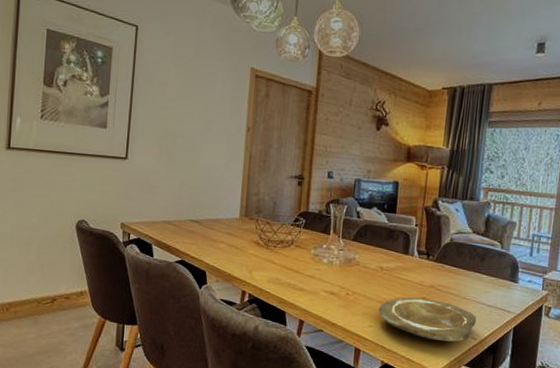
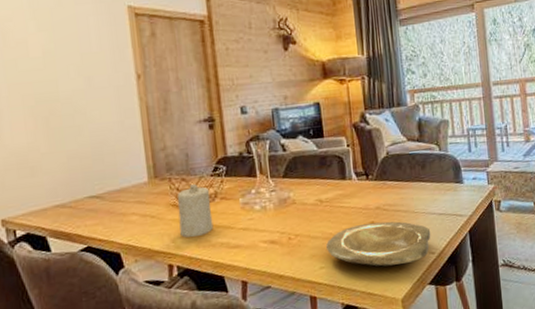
candle: none [257,229,288,273] -> present [177,184,214,238]

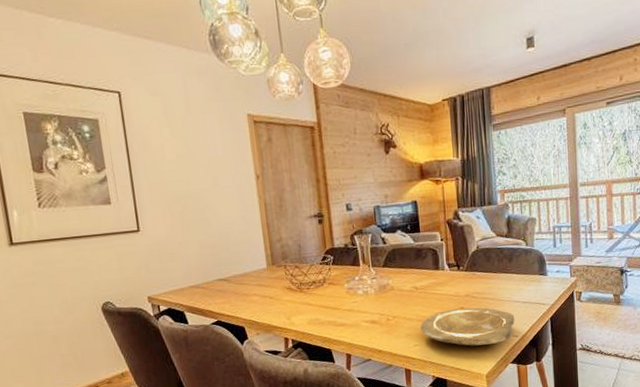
candle: present [177,184,214,238] -> none [291,271,323,316]

